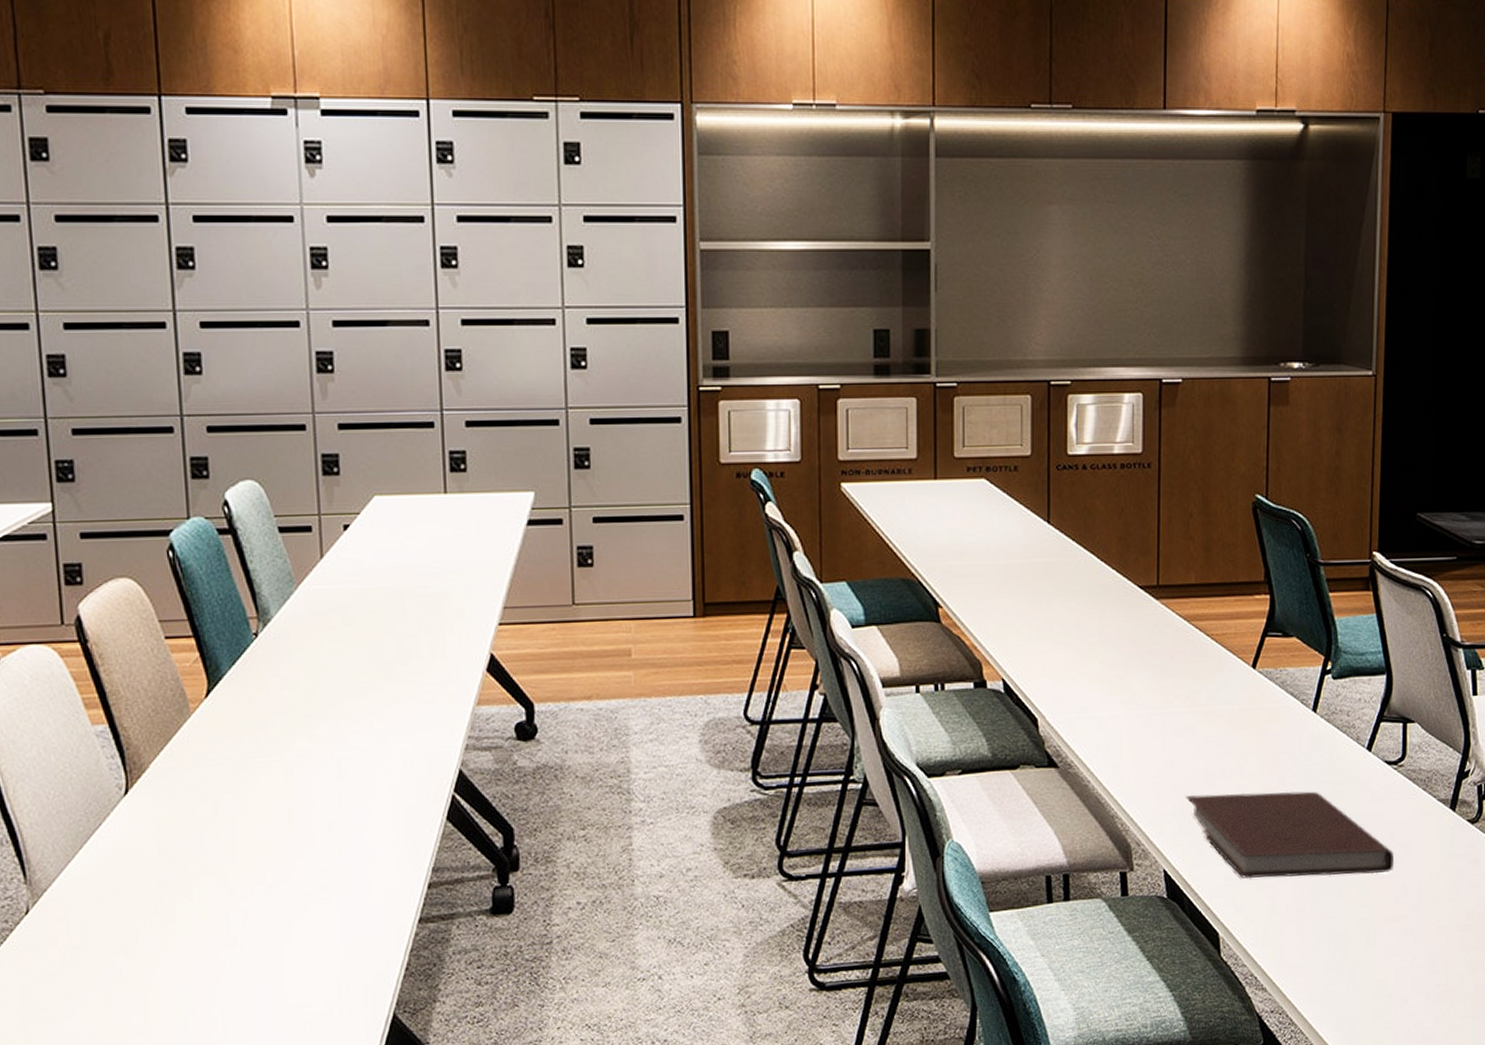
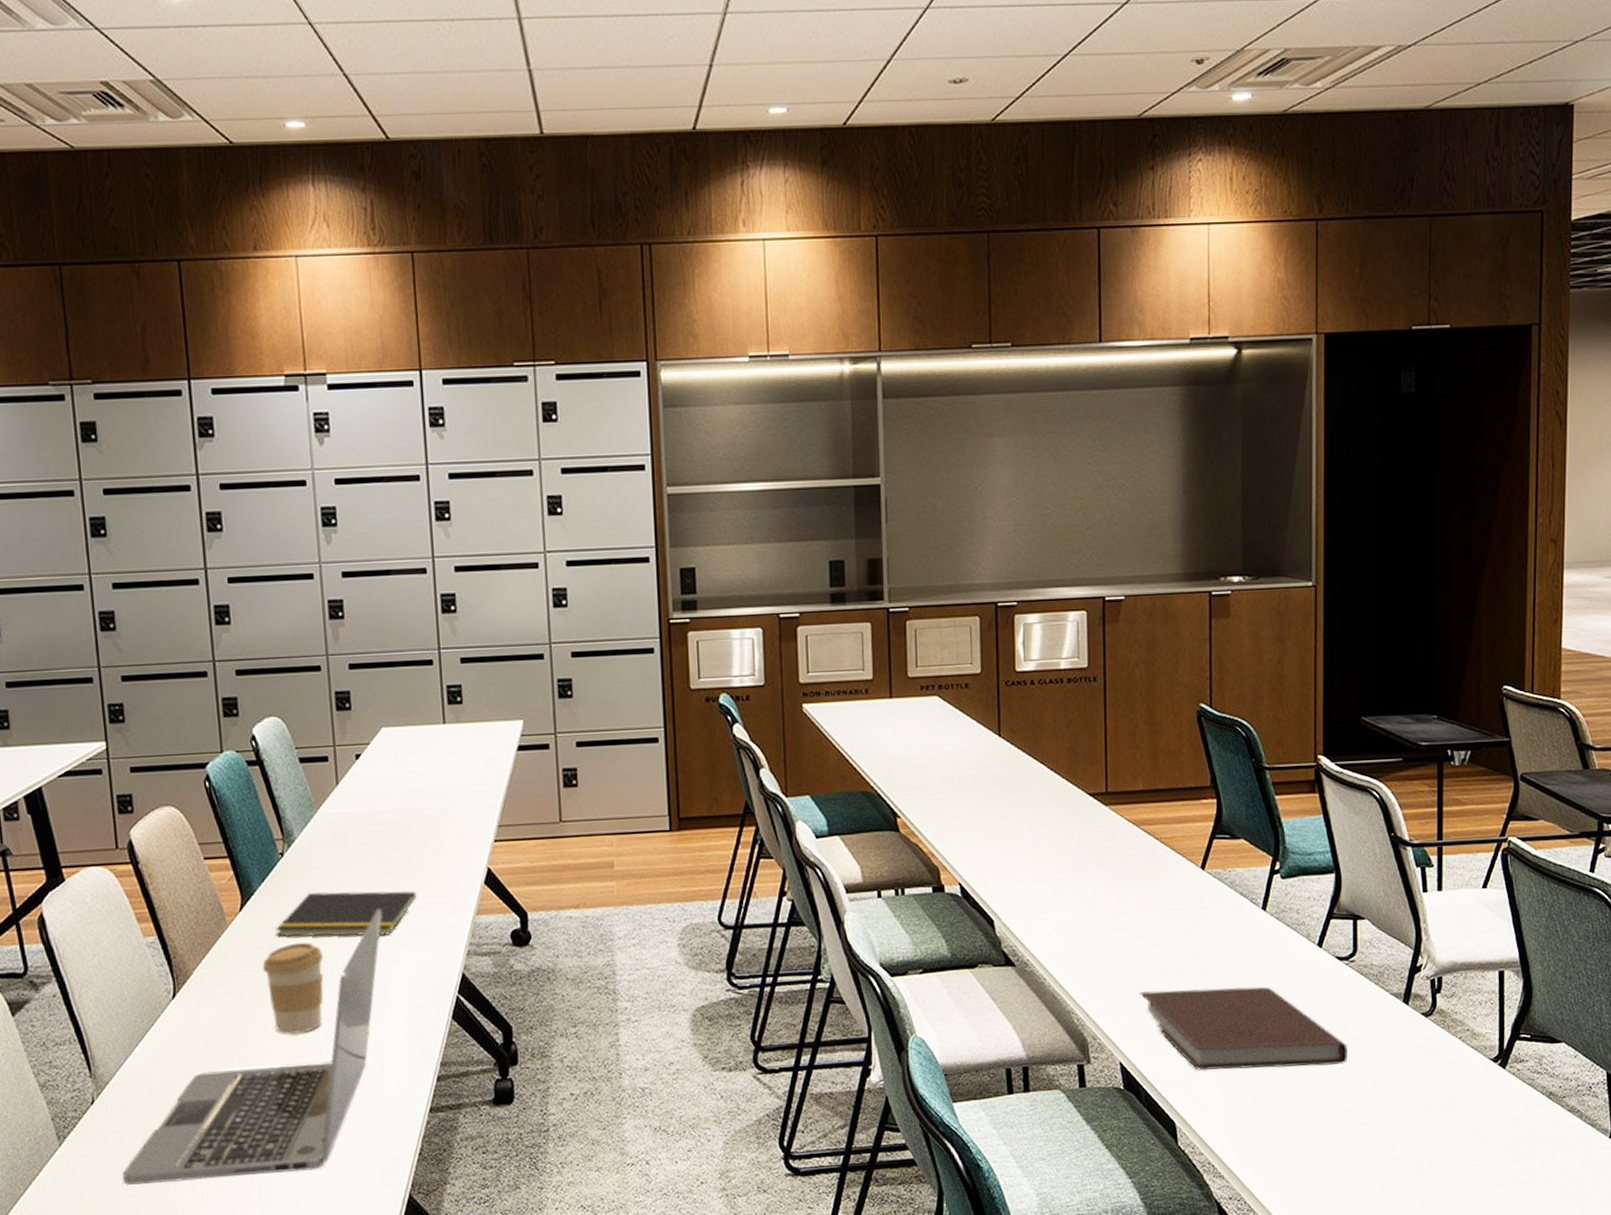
laptop: none [60,697,370,1005] -> present [122,908,383,1185]
coffee cup: none [230,733,302,837] -> present [262,942,324,1035]
notepad: none [247,677,410,728] -> present [276,891,417,937]

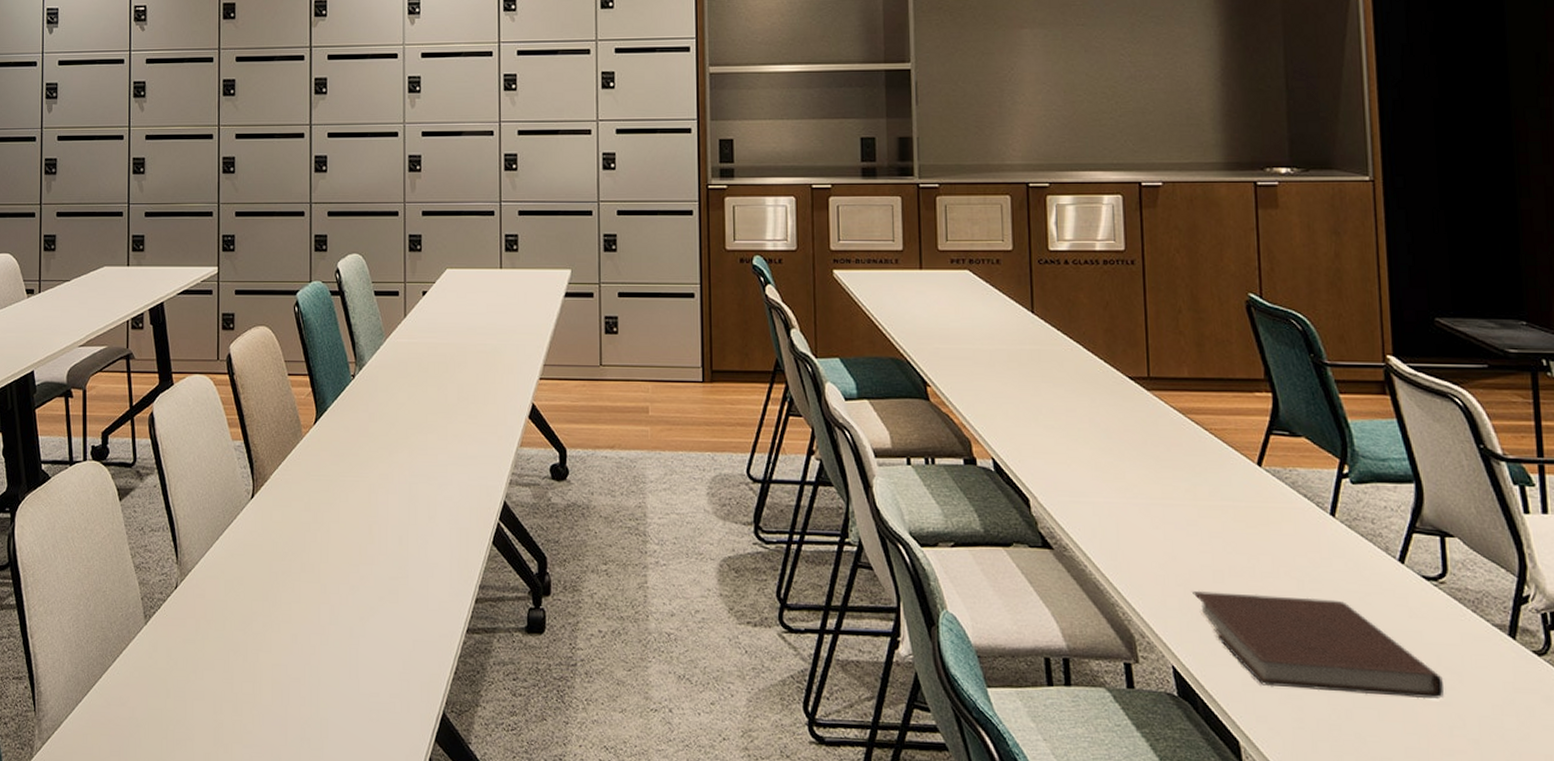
laptop: present [122,908,383,1185] -> none [194,433,436,676]
coffee cup: present [262,942,324,1035] -> none [329,458,382,544]
notepad: present [276,891,417,937] -> none [343,413,467,459]

